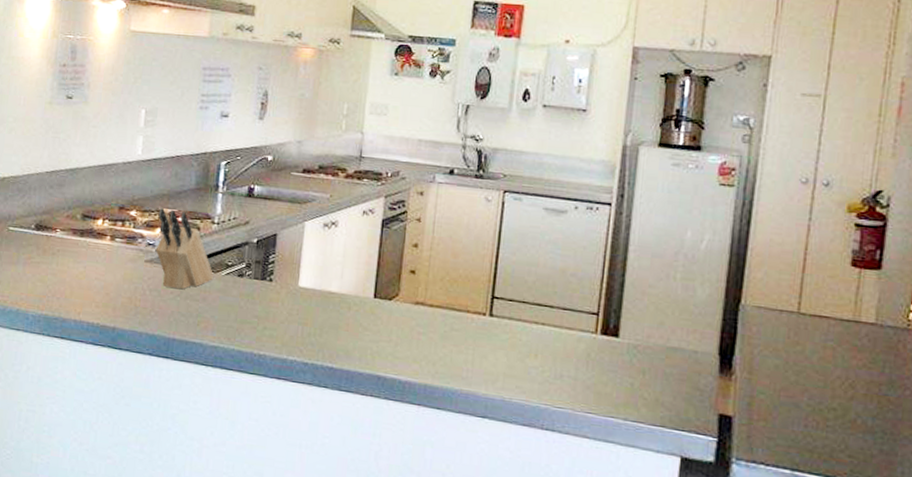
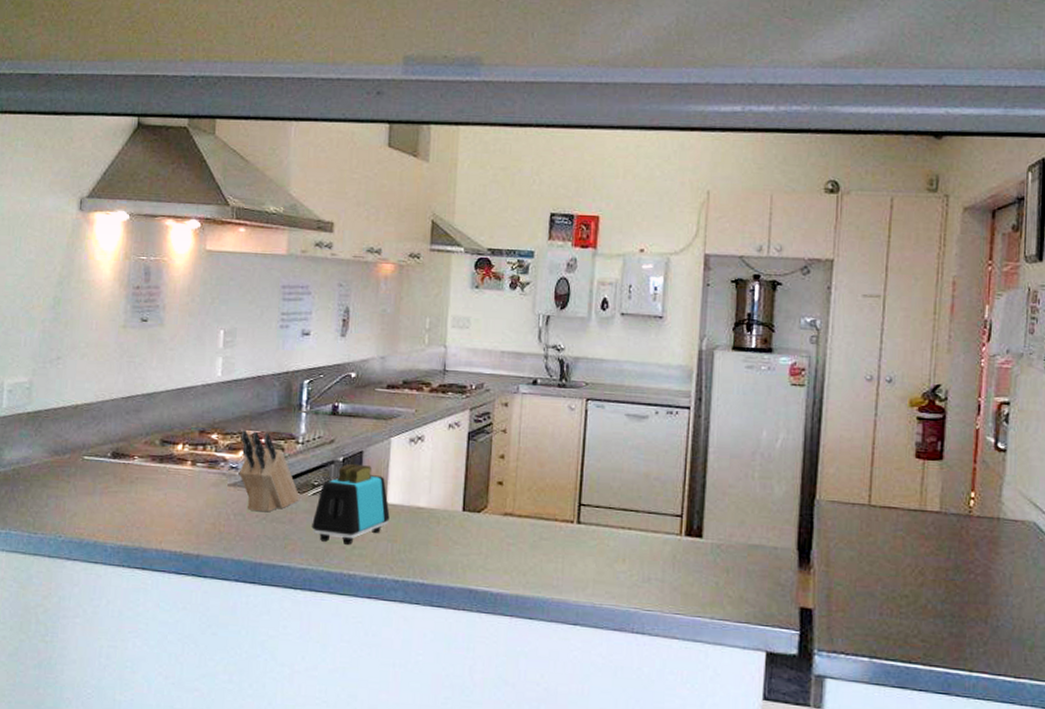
toaster: none [224,245,302,326] -> present [312,463,390,546]

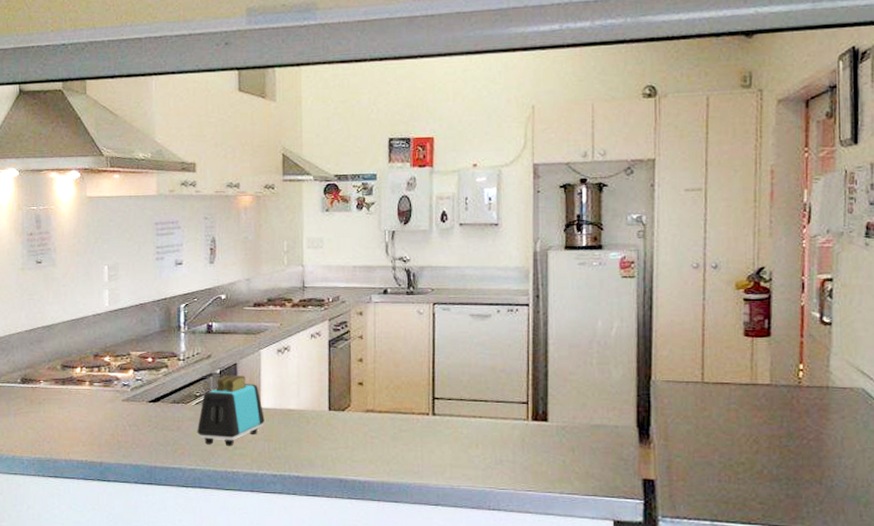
knife block: present [238,429,300,511] -> none [129,351,185,421]

